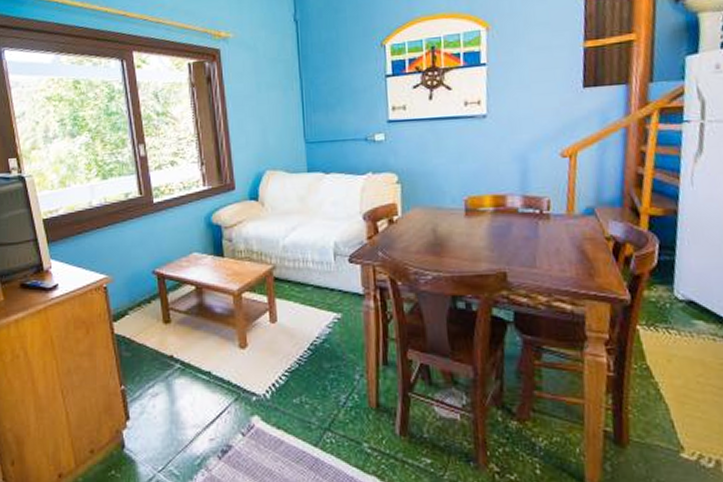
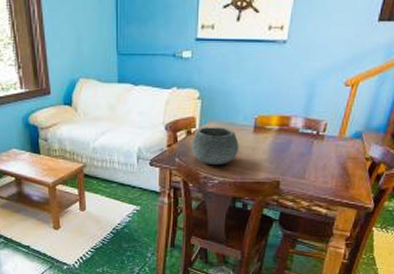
bowl: none [395,212,451,257] -> present [191,127,239,165]

